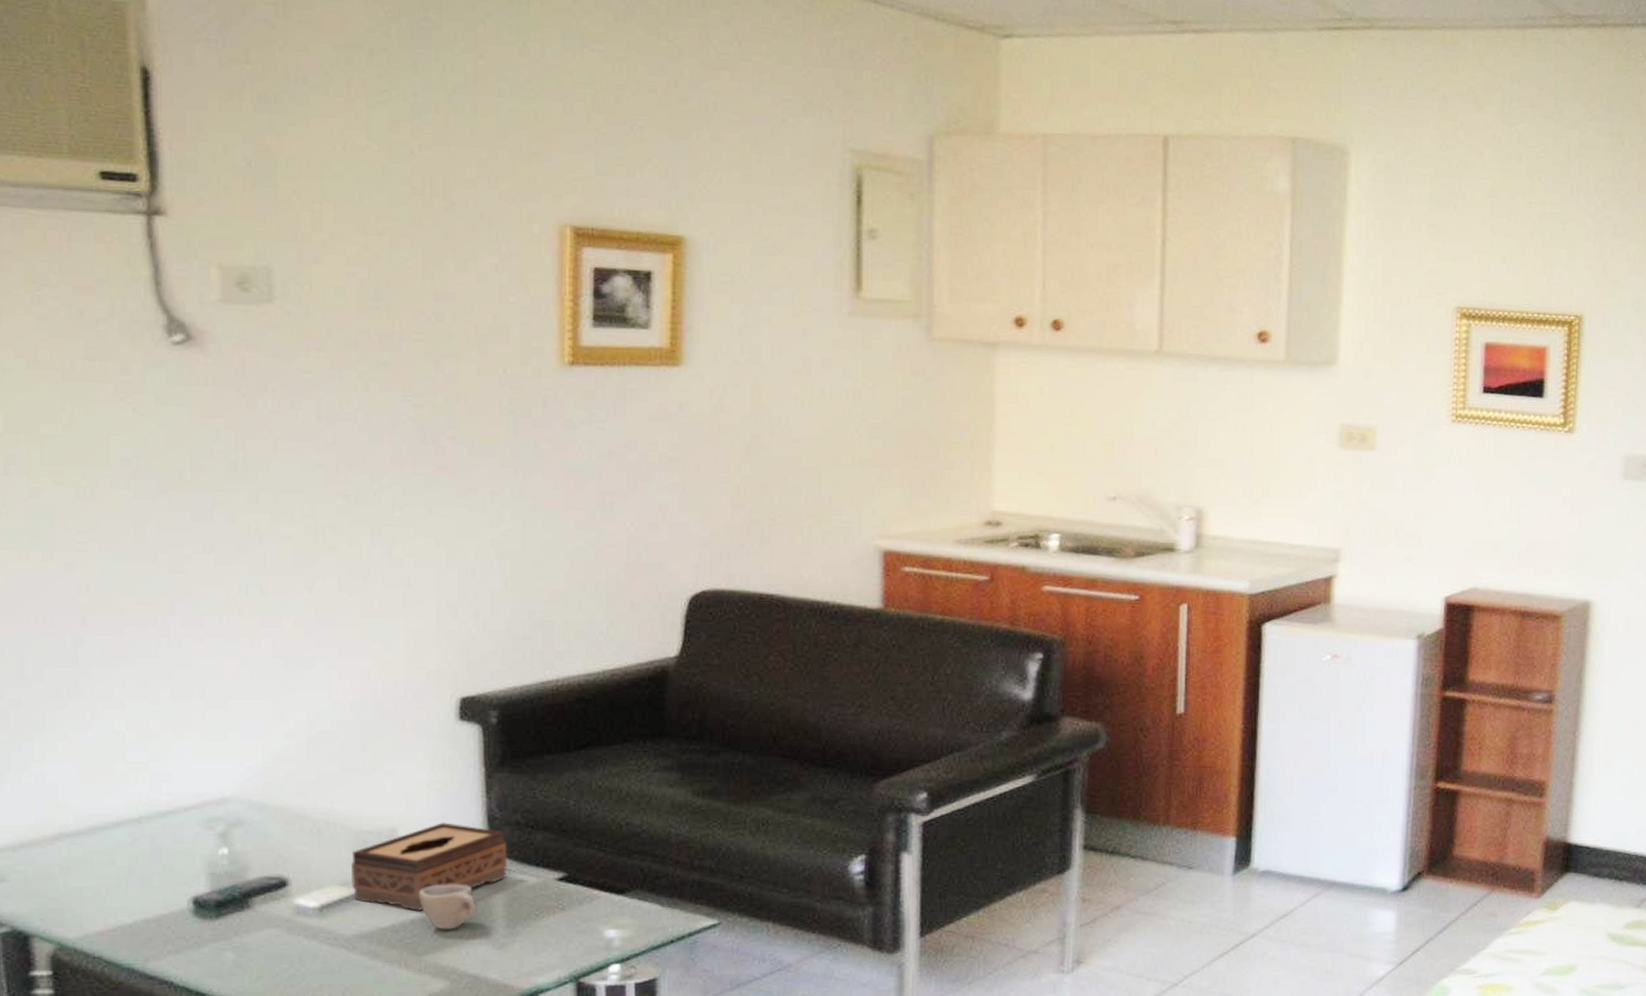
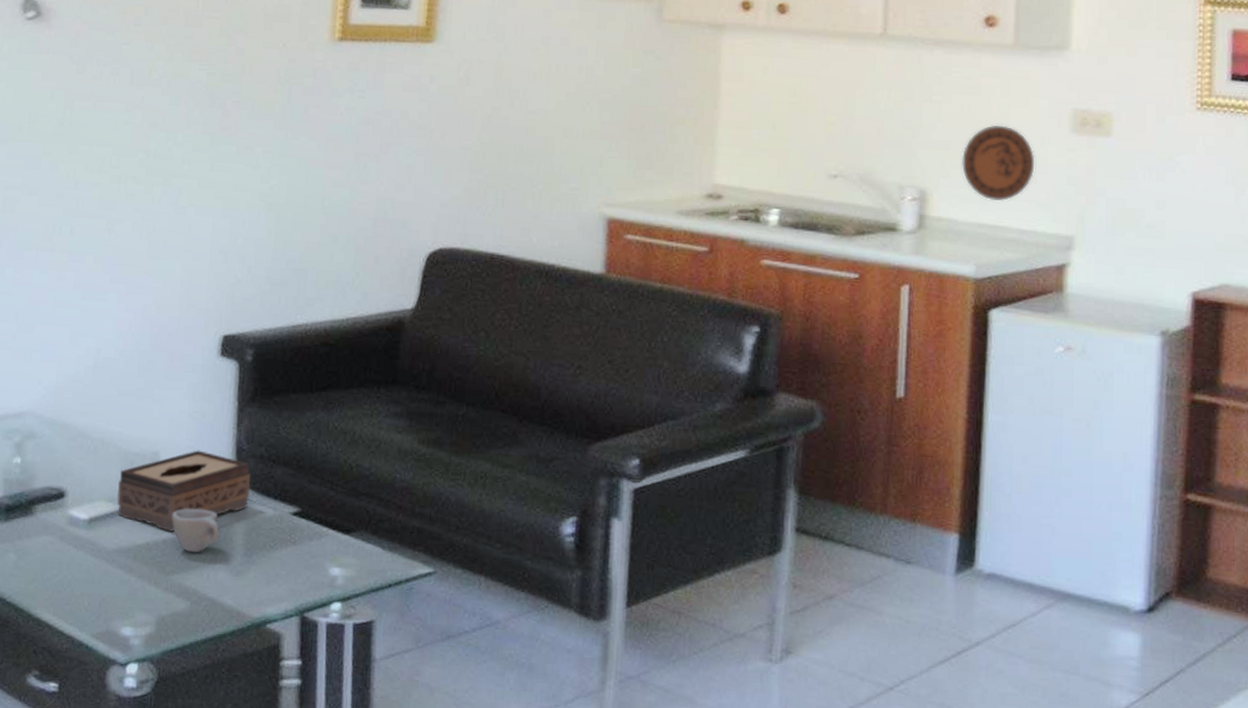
decorative plate: none [1237,441,1305,518] -> present [962,124,1035,202]

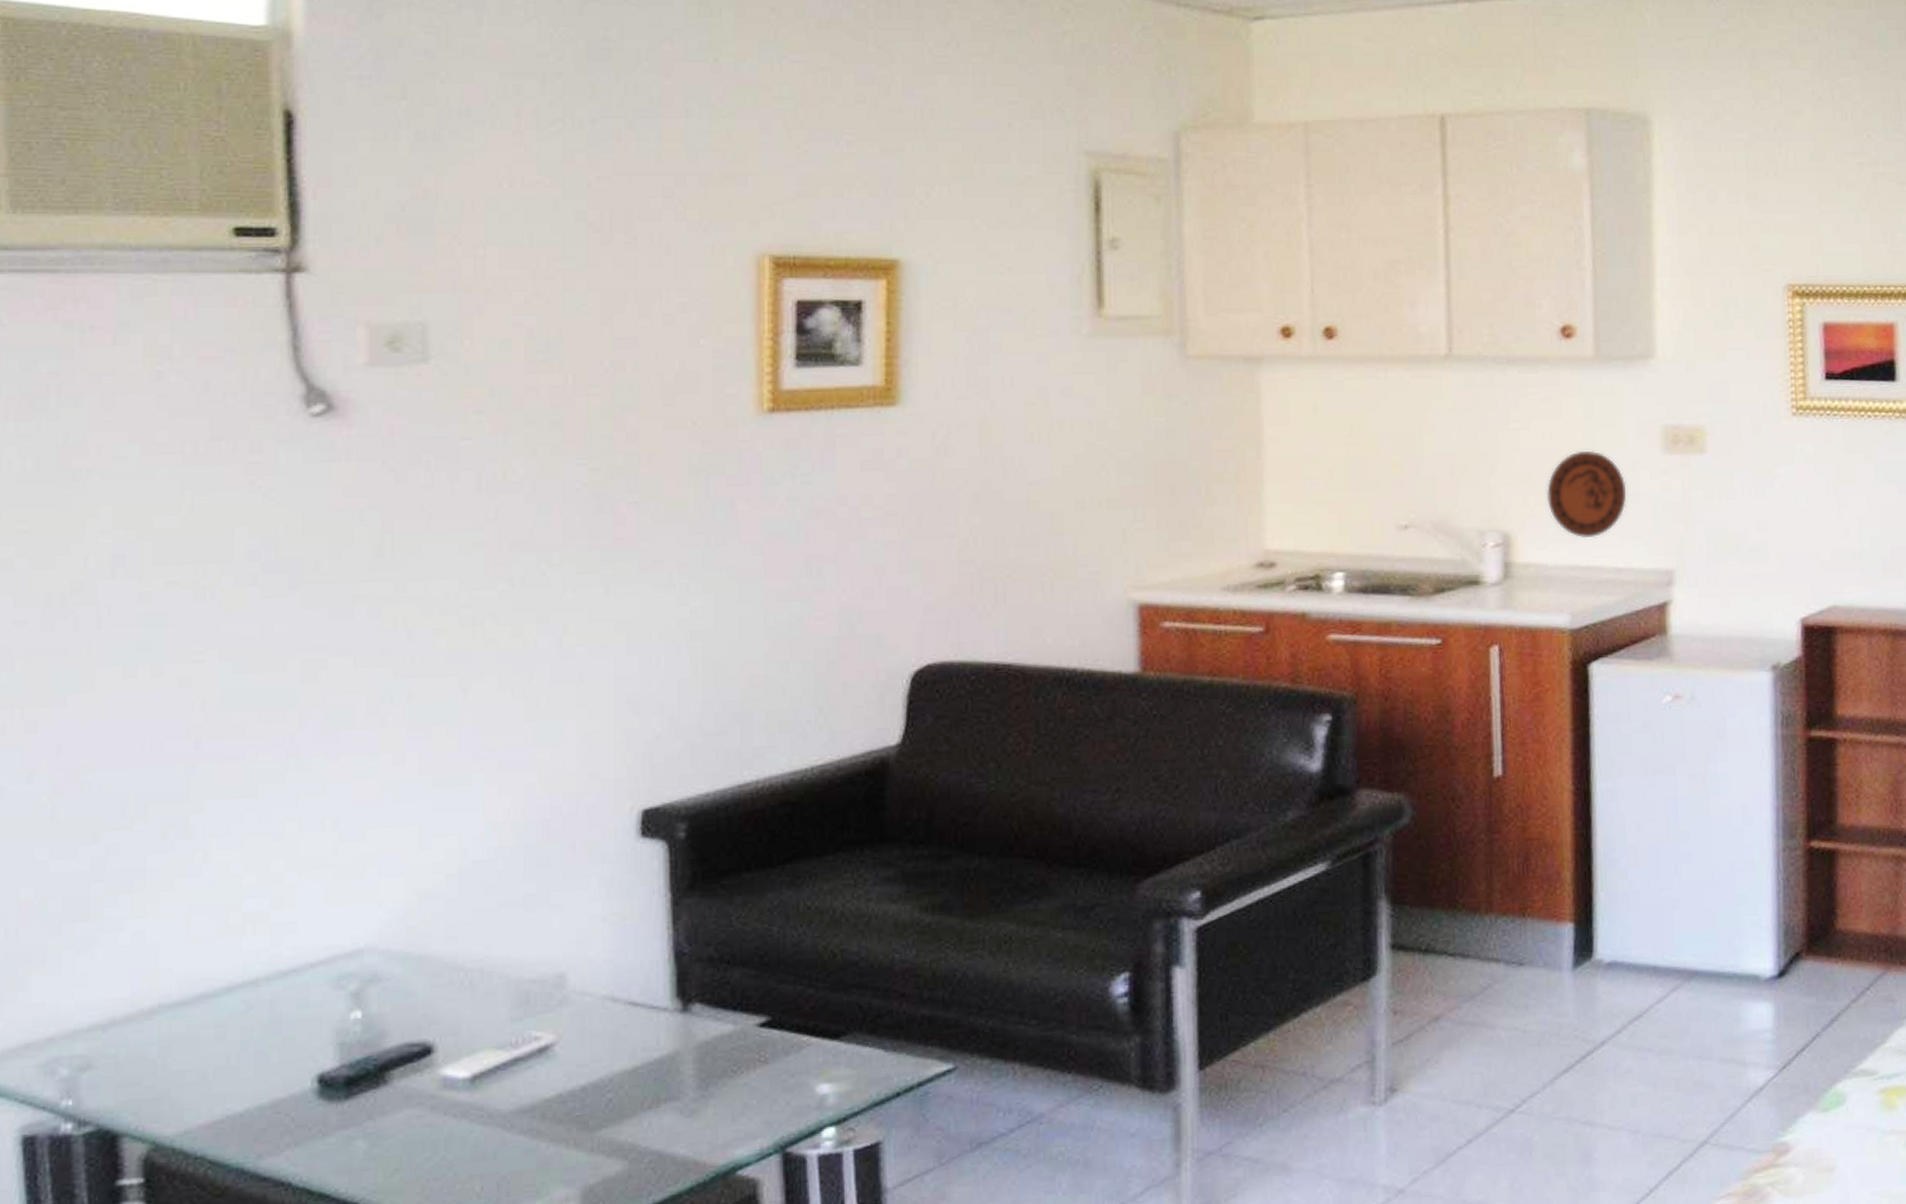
tissue box: present [117,450,251,532] -> none [510,963,698,1075]
cup: present [171,508,221,553] -> none [591,1038,662,1097]

